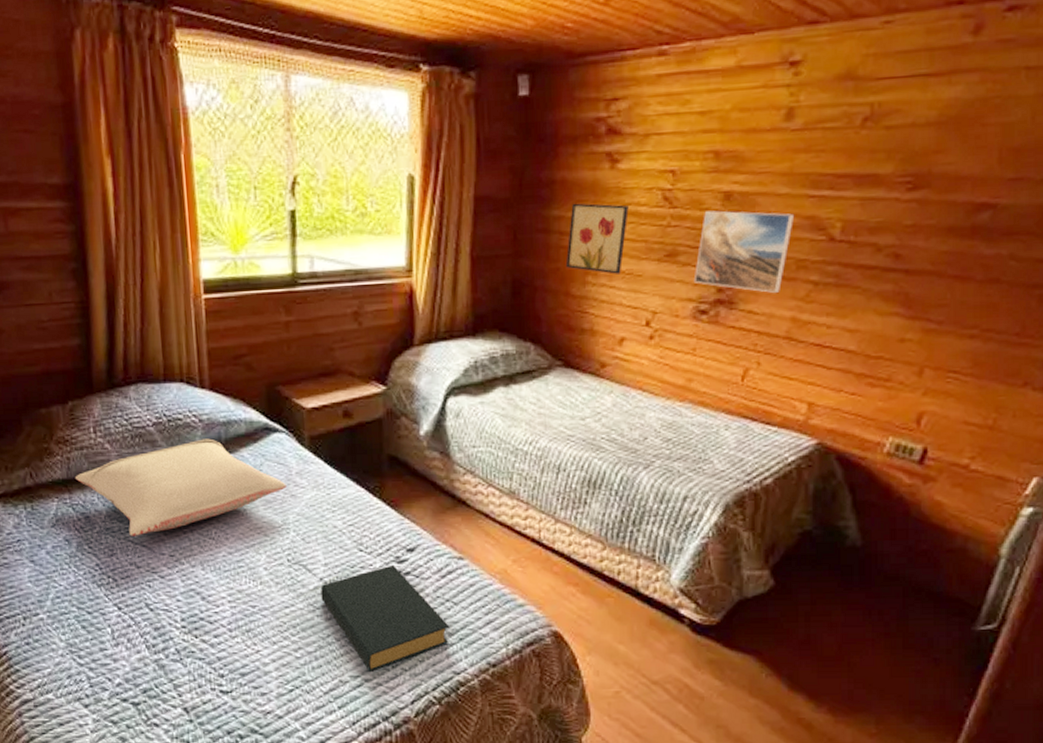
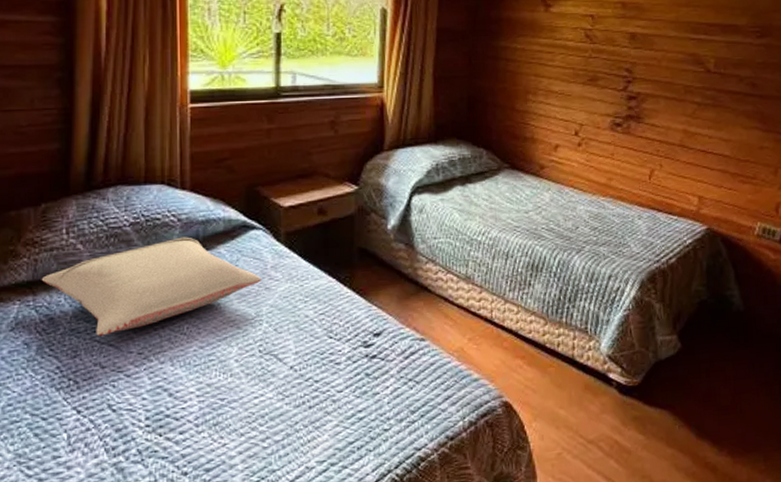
hardback book: present [321,564,450,672] -> none [290,349,412,455]
wall art: present [565,203,629,275] -> none [511,37,560,94]
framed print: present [693,210,795,294] -> none [610,47,682,111]

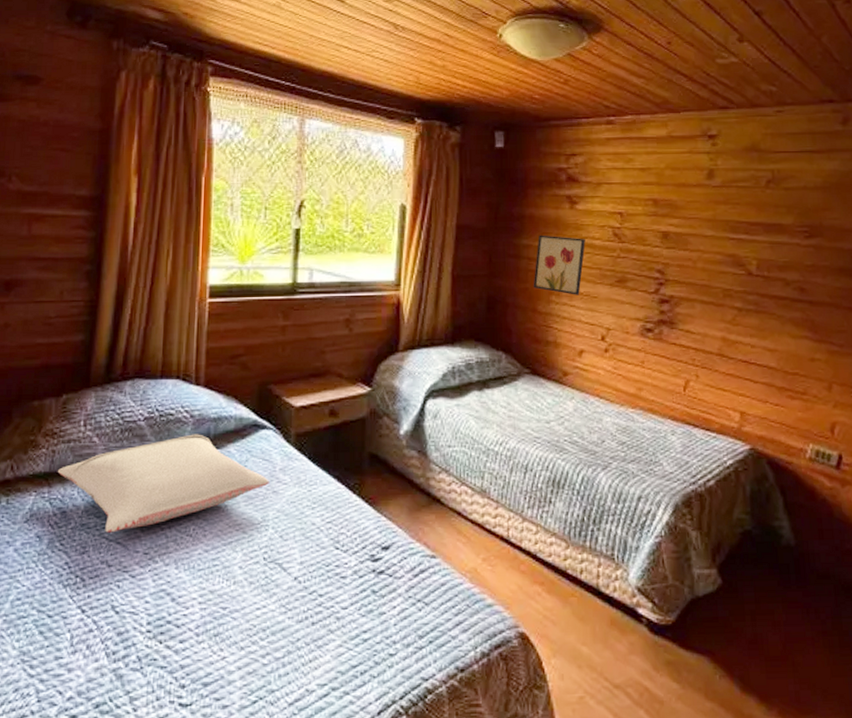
wall art: none [511,37,560,94] -> present [533,235,585,295]

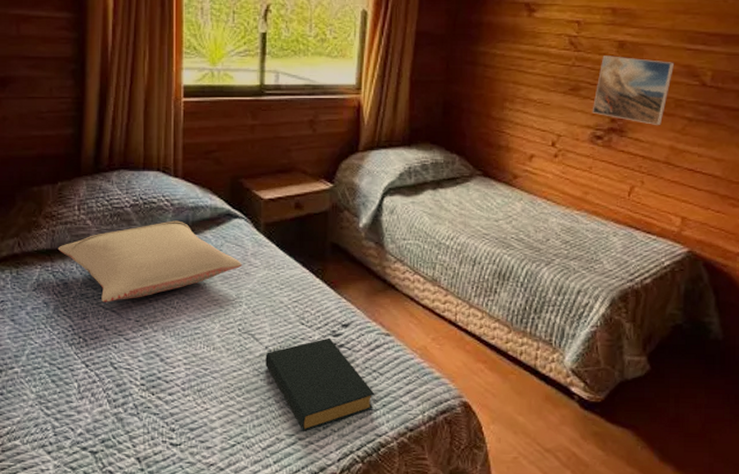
hardback book: none [294,563,420,679] -> present [265,337,375,431]
wall art: present [533,235,585,295] -> none [488,42,541,102]
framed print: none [640,246,720,317] -> present [592,56,675,126]

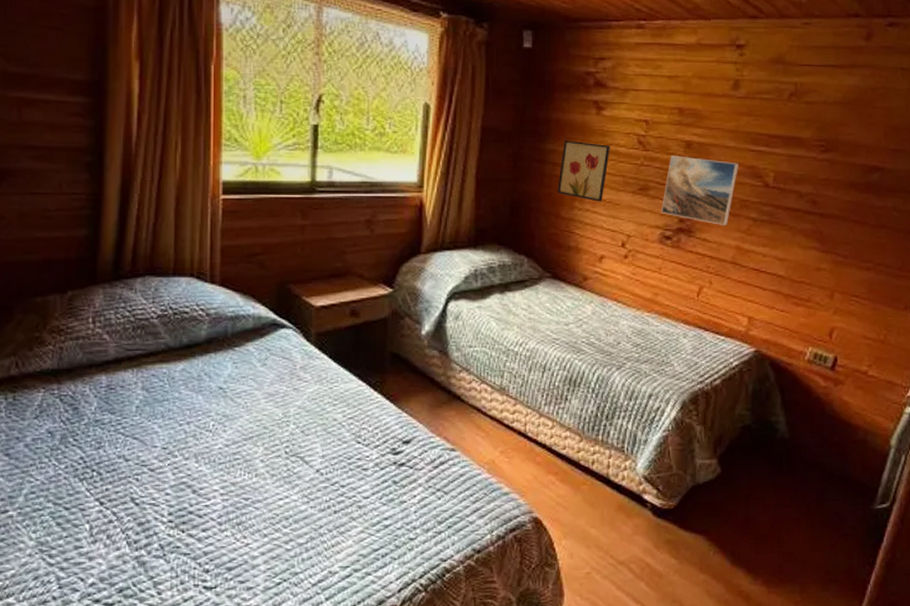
pillow: present [57,220,242,302] -> none [66,332,290,429]
hardback book: present [265,337,375,431] -> none [316,456,439,562]
wall art: none [488,42,541,102] -> present [557,140,610,202]

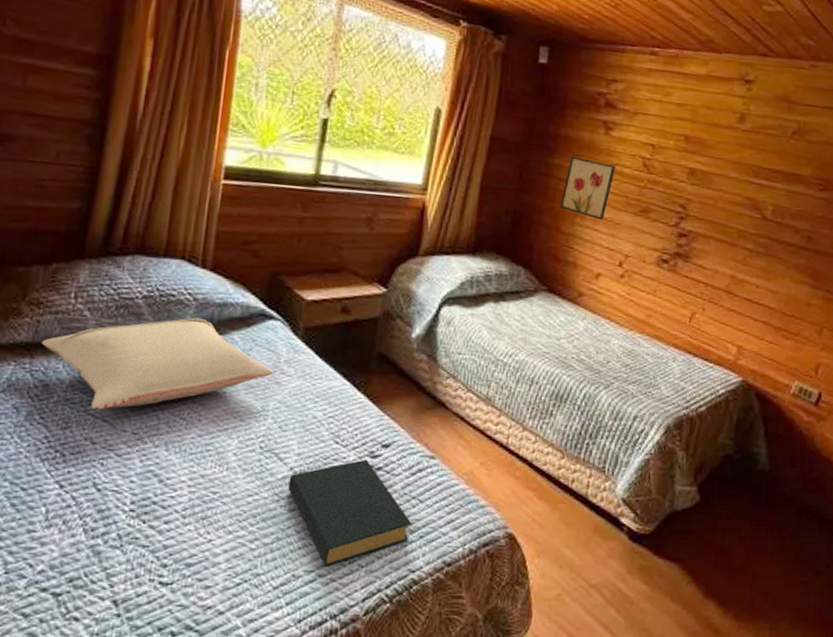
pillow: none [66,332,290,429] -> present [41,317,273,410]
hardback book: none [316,456,439,562] -> present [288,459,412,567]
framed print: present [660,155,739,226] -> none [660,181,740,255]

